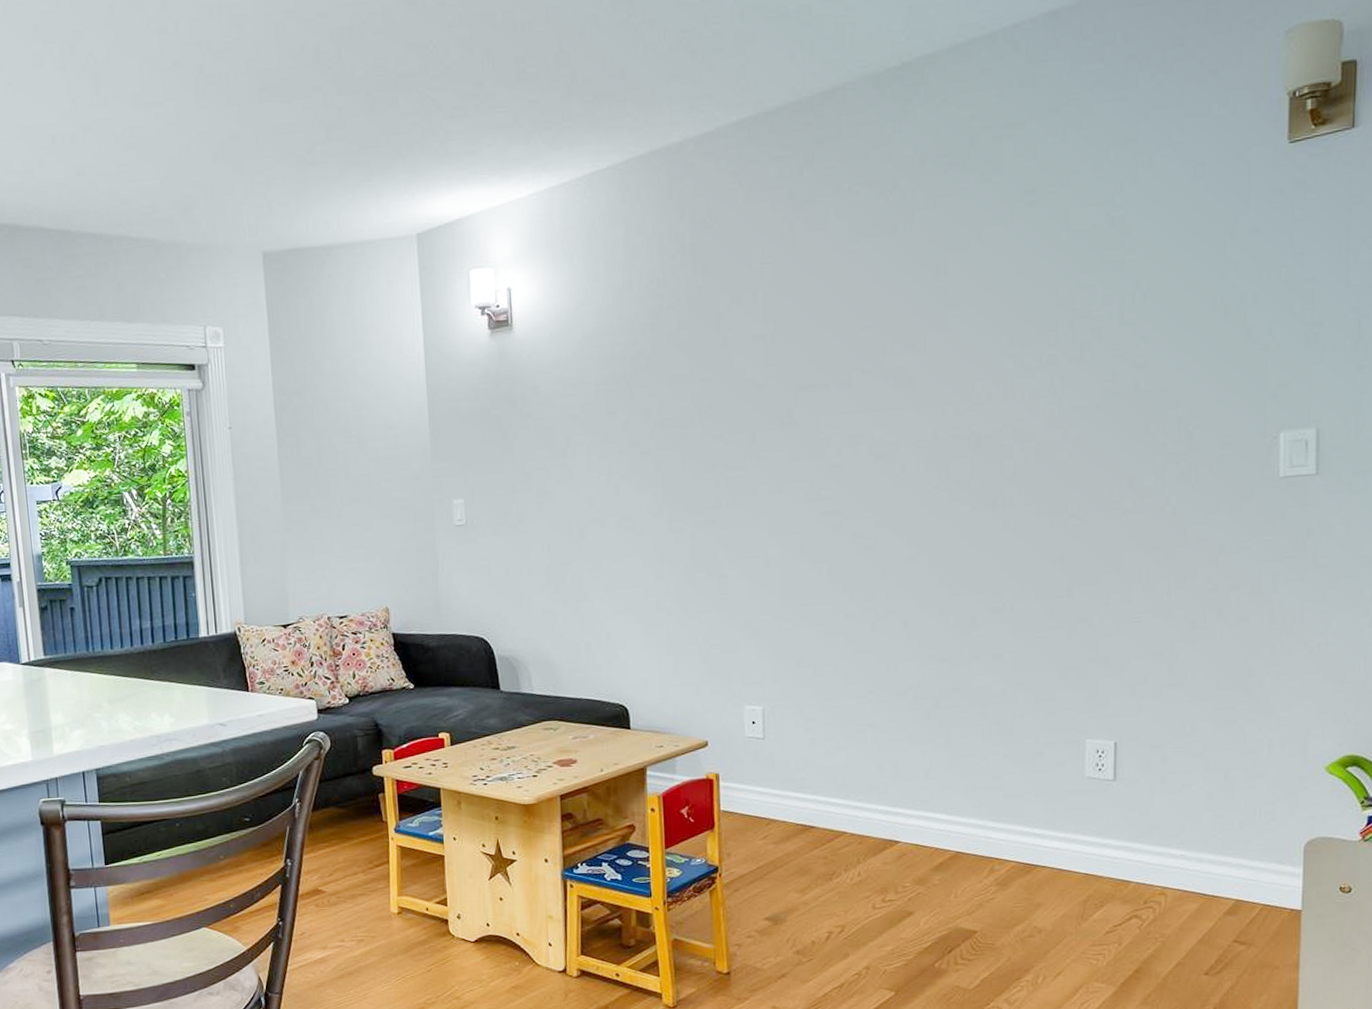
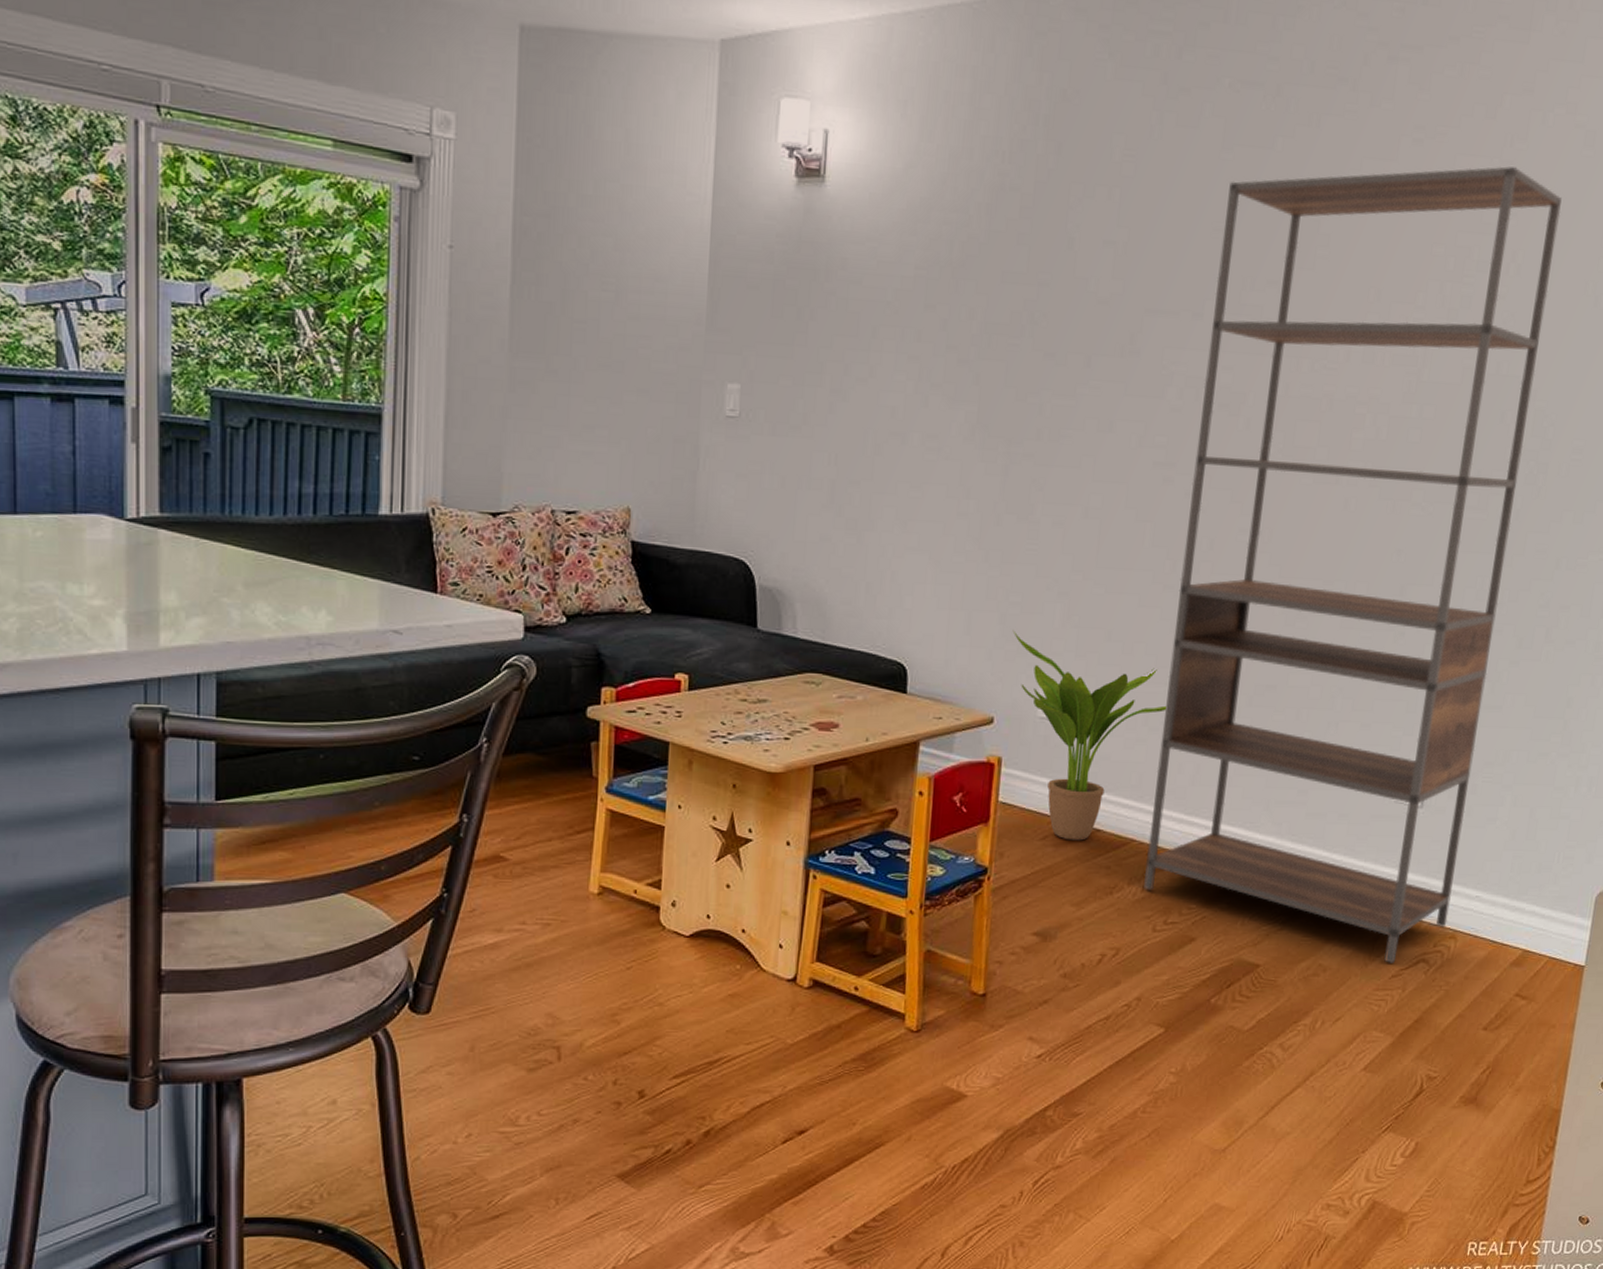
potted plant: none [715,667,861,838] -> present [1012,630,1167,841]
shelving unit: none [858,209,1180,921] -> present [1144,166,1562,963]

